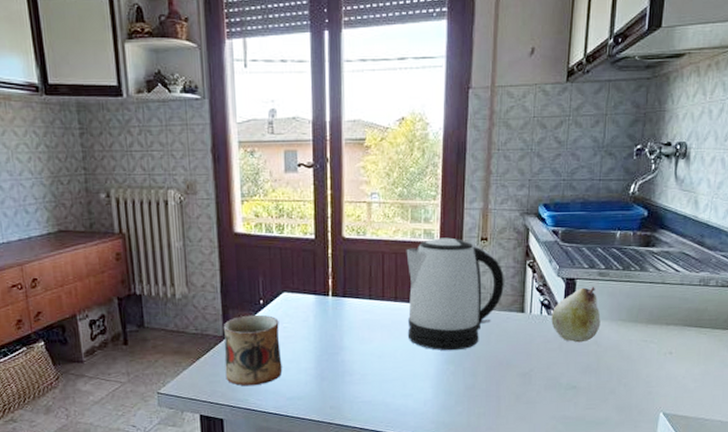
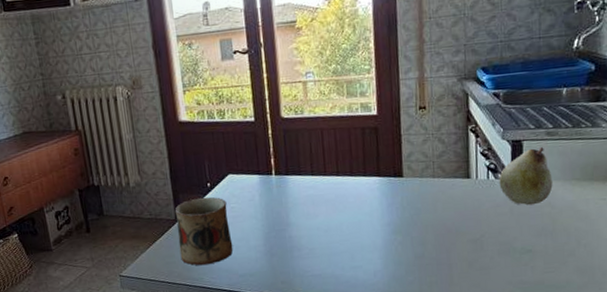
kettle: present [406,237,504,351] -> none [344,109,447,222]

